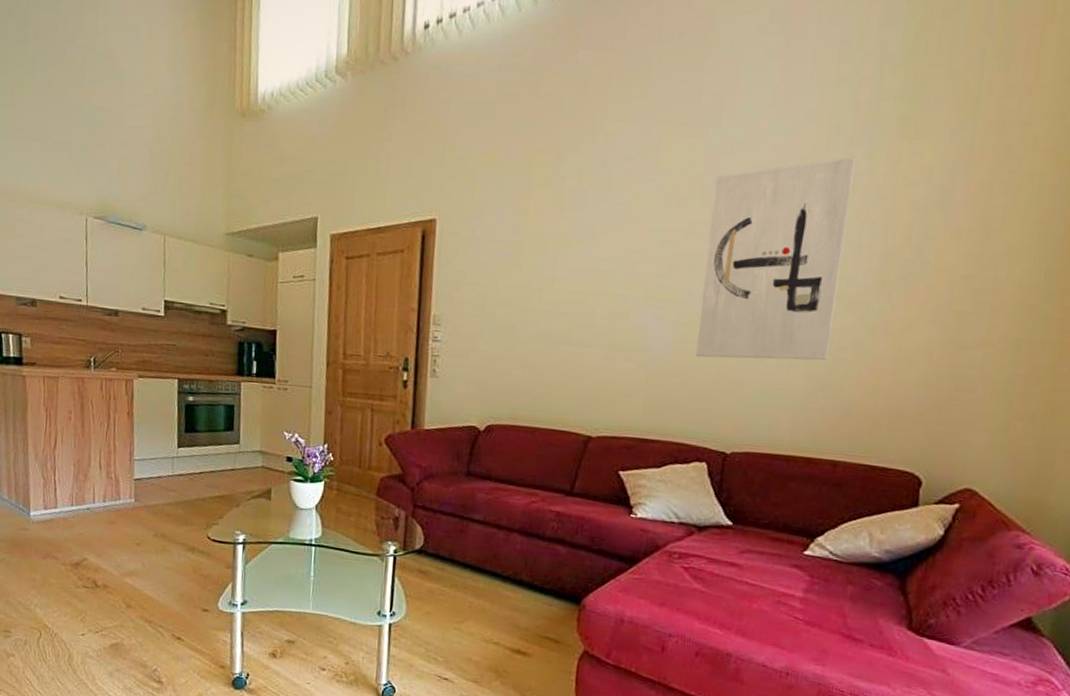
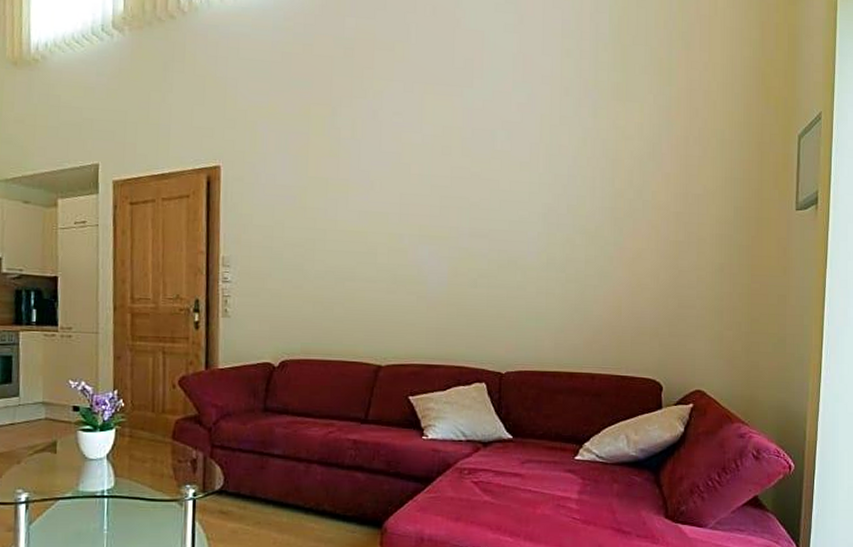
wall art: present [696,156,855,361] -> none [467,114,583,288]

